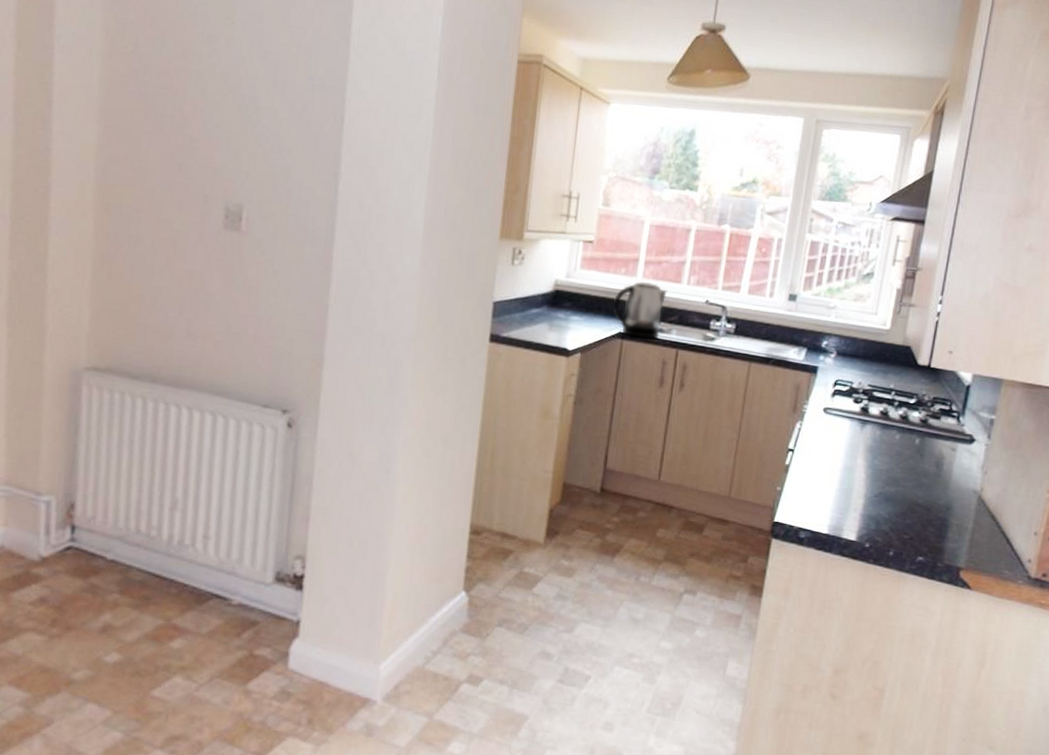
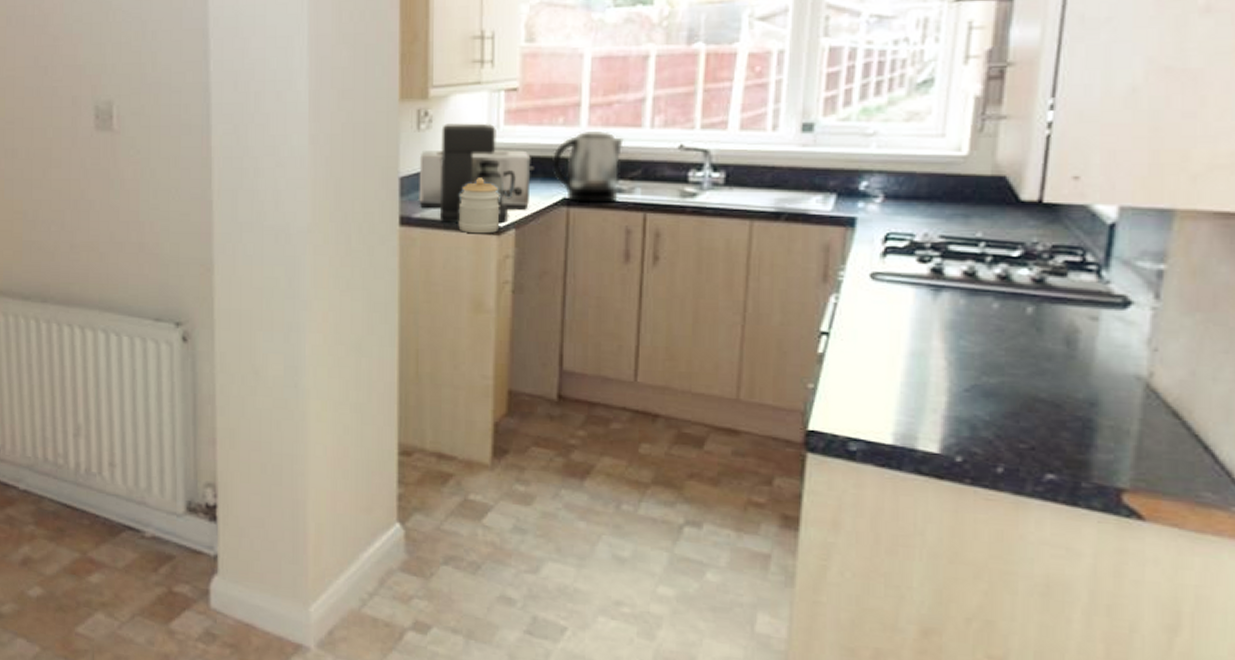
toaster: none [507,282,600,338] -> present [419,150,534,210]
coffee maker: none [523,262,585,347] -> present [440,123,516,223]
jar: none [536,309,572,355] -> present [458,178,500,234]

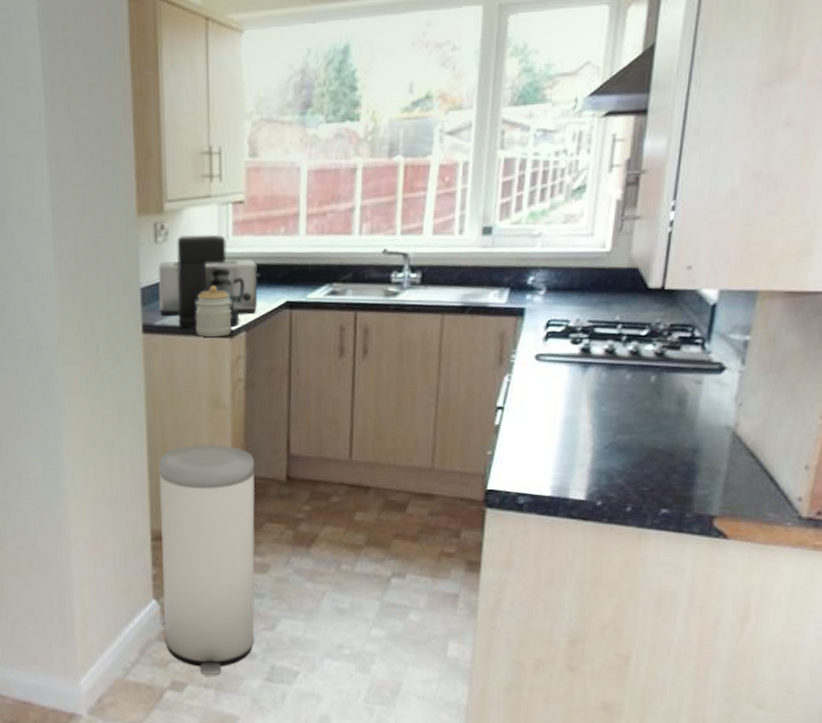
pedal bin: none [408,351,521,621] -> present [159,444,255,676]
kettle: present [551,131,624,203] -> none [275,239,337,305]

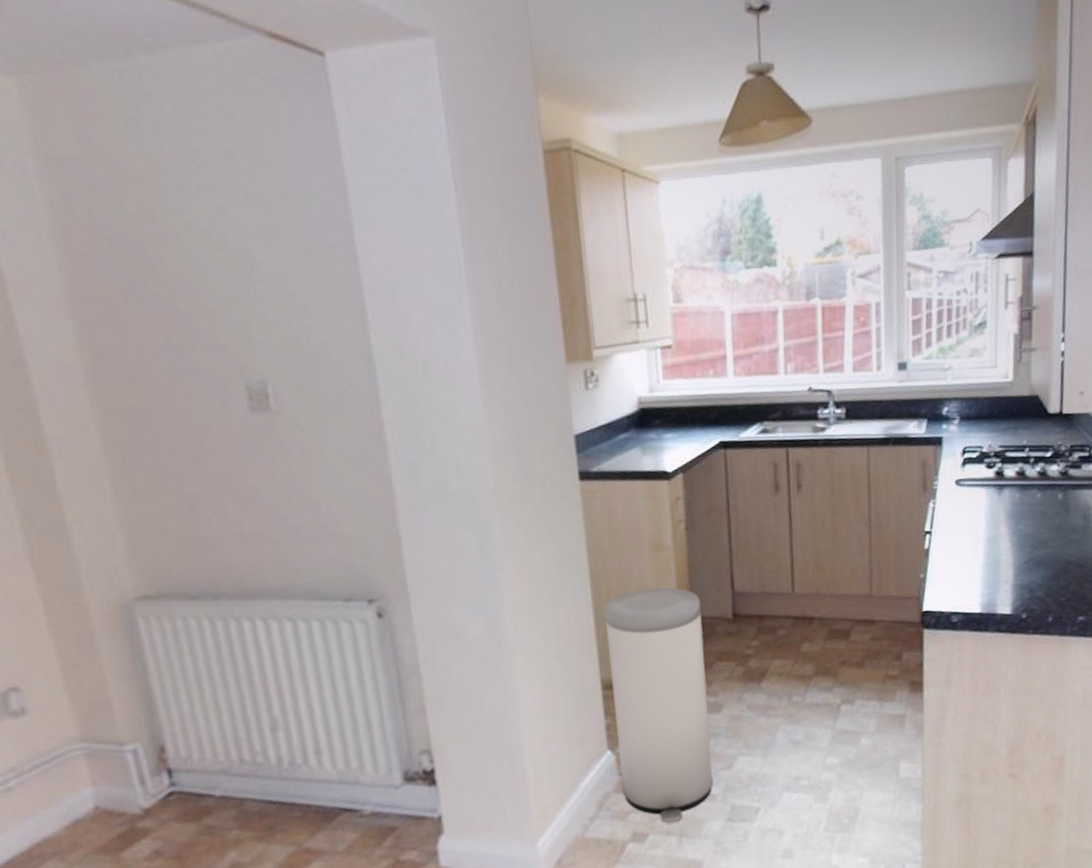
toaster: present [158,259,260,316] -> none [590,401,693,462]
coffee maker: present [177,234,245,328] -> none [608,379,679,473]
jar: present [194,286,232,338] -> none [630,429,669,481]

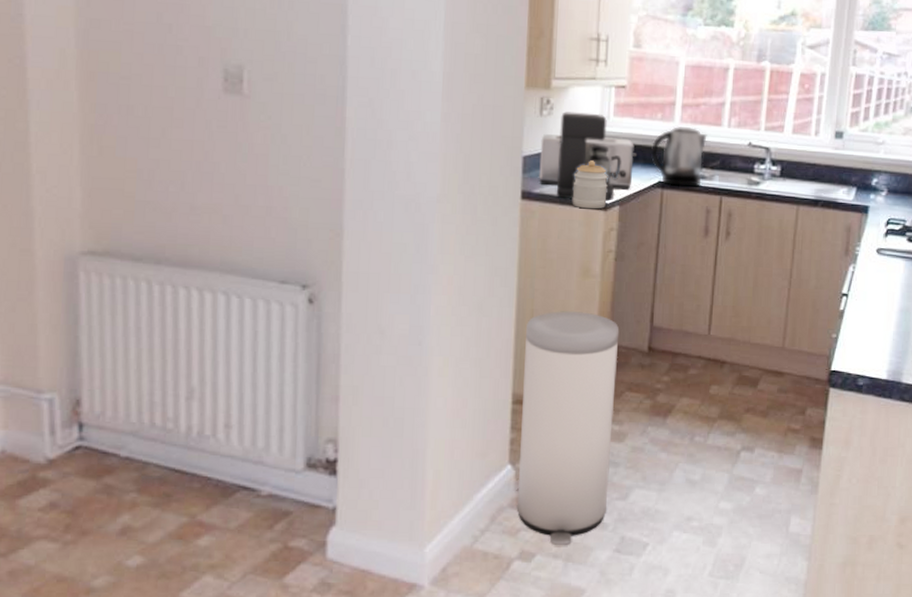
toaster: none [590,401,693,462] -> present [539,134,637,190]
coffee maker: none [608,379,679,473] -> present [557,112,621,200]
jar: none [630,429,669,481] -> present [572,160,608,209]
kettle: none [706,380,765,445] -> present [650,126,707,187]

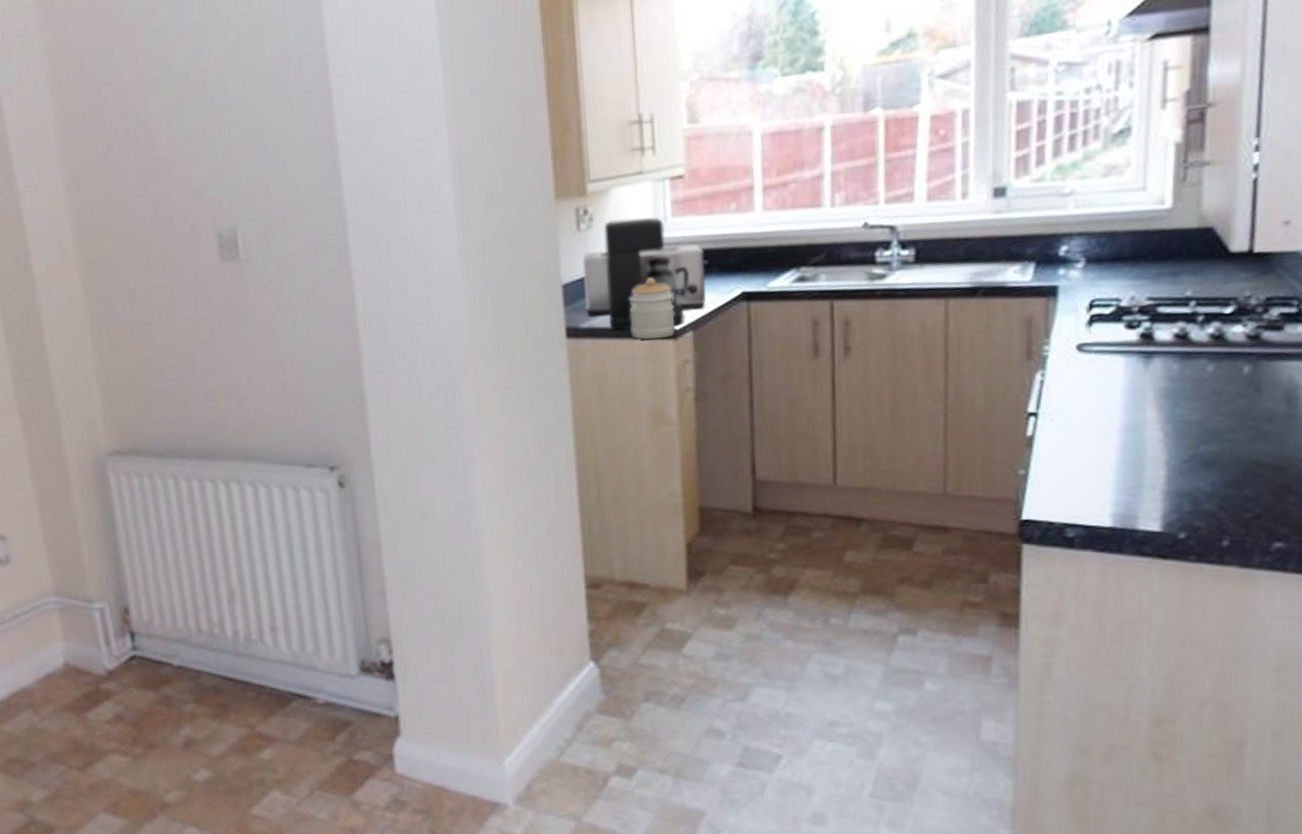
pedal bin: present [516,311,620,546] -> none [592,469,721,759]
kettle: present [650,126,707,187] -> none [726,215,803,296]

